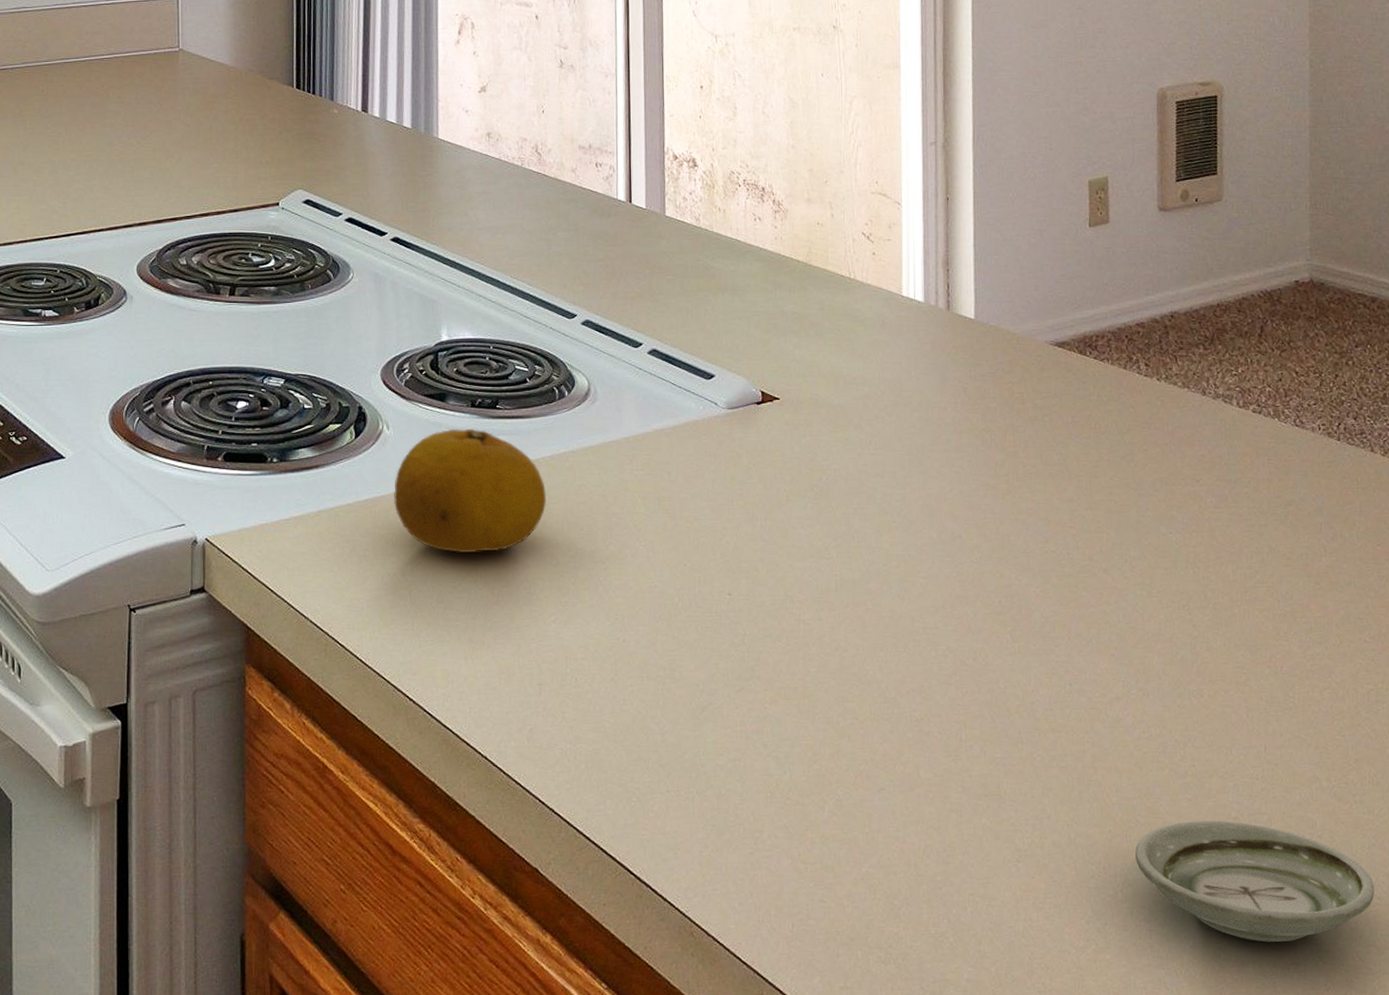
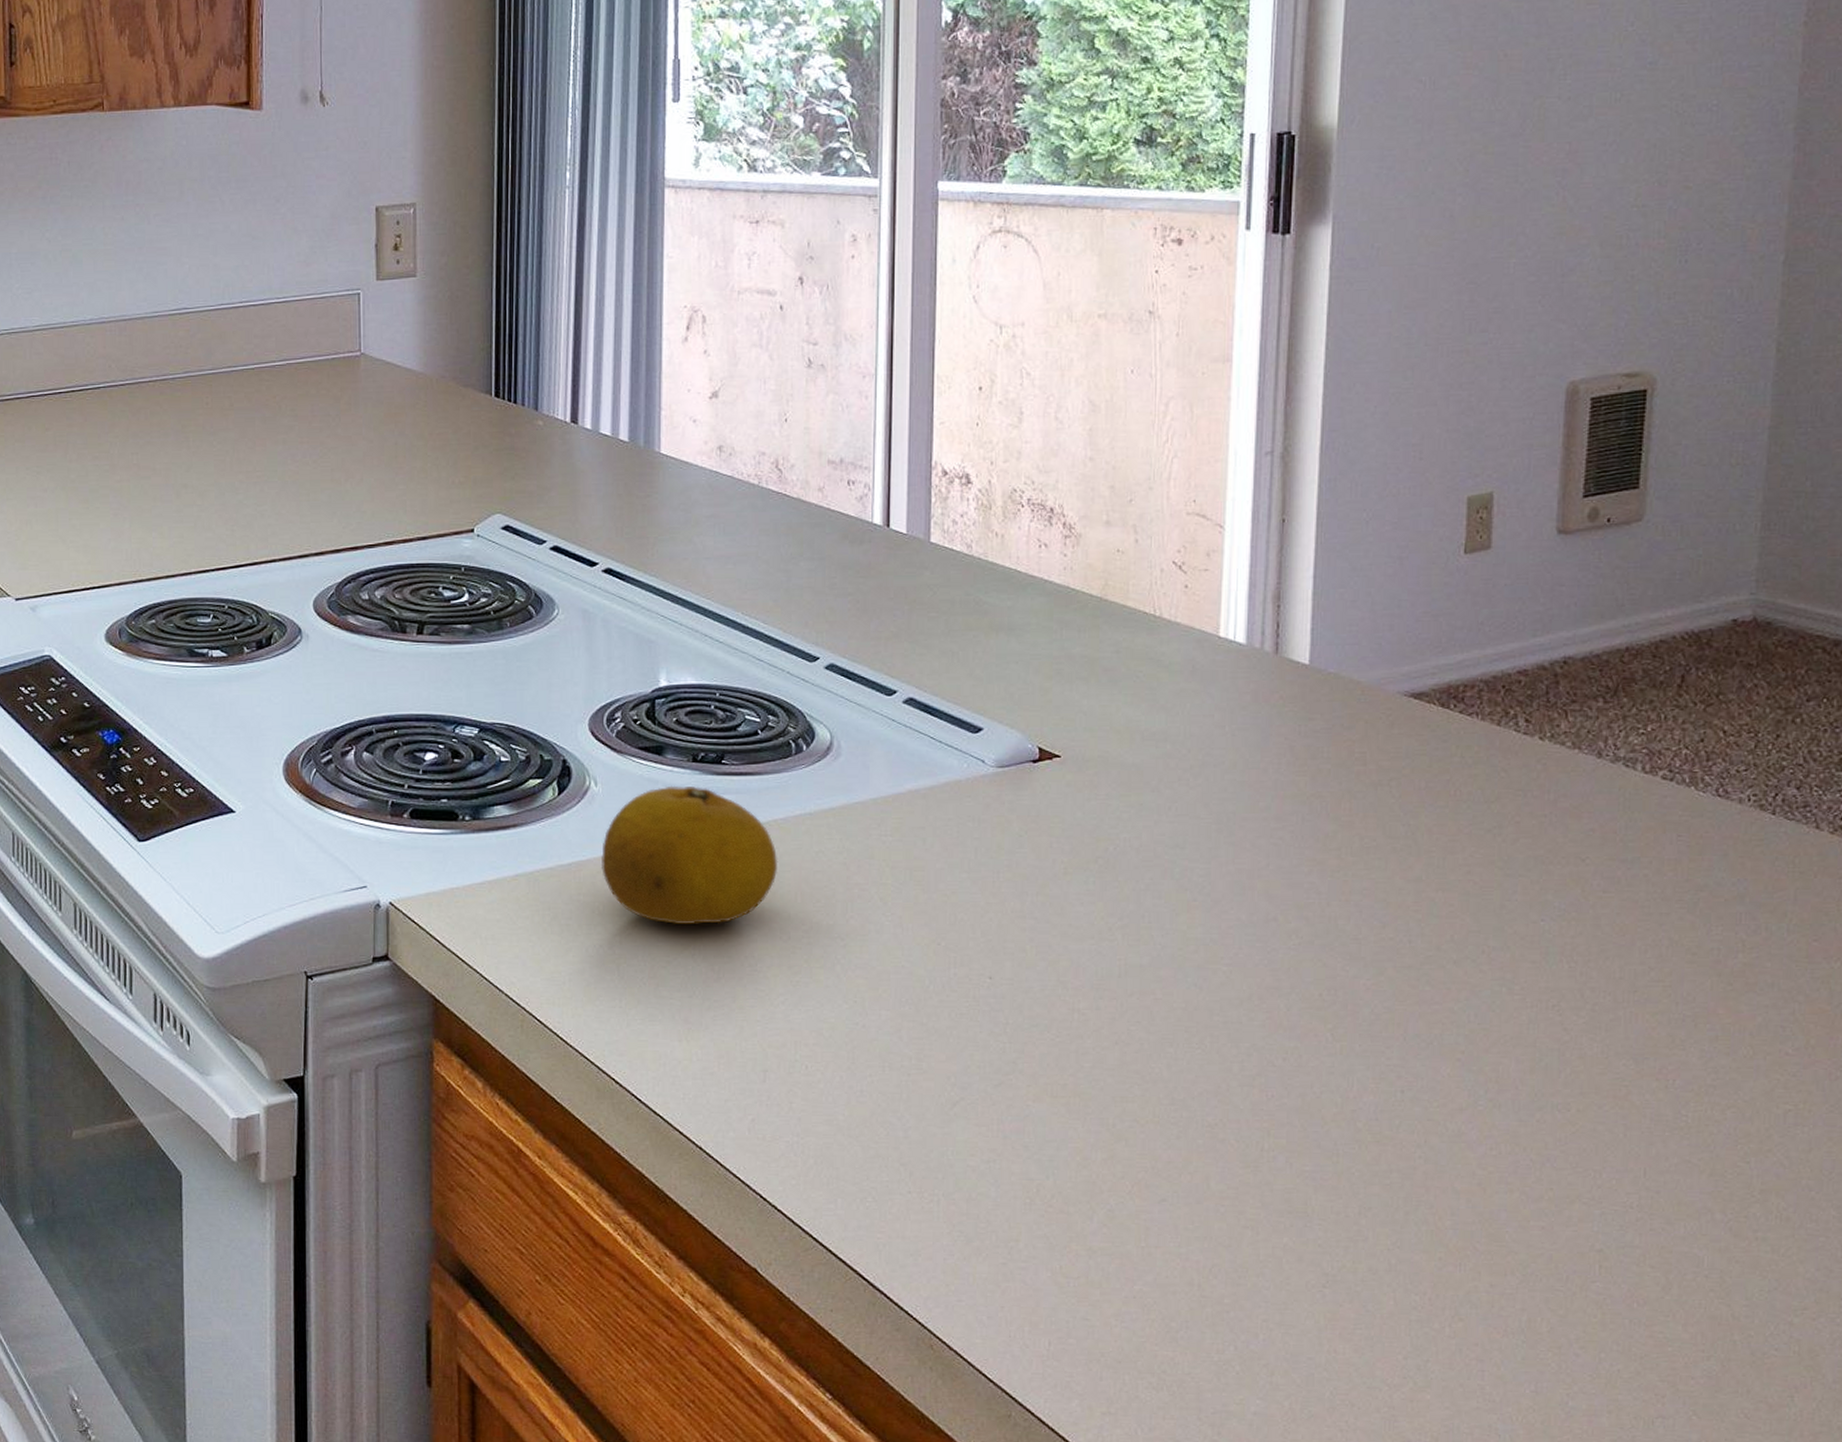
saucer: present [1135,820,1375,942] -> none [1470,1252,1772,1392]

